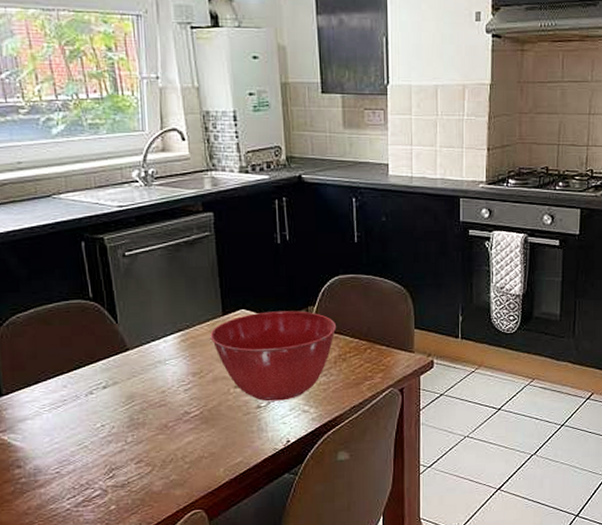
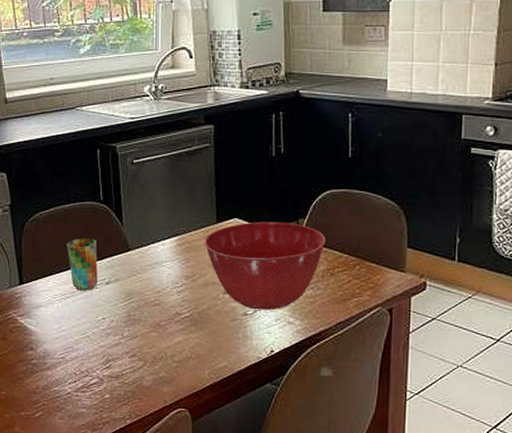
cup: none [53,340,93,398] -> present [67,238,98,291]

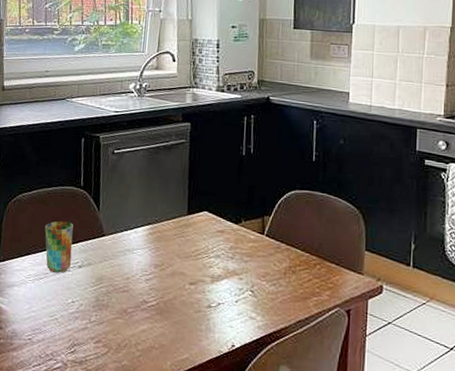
mixing bowl: present [204,221,327,310] -> none [174,216,290,304]

